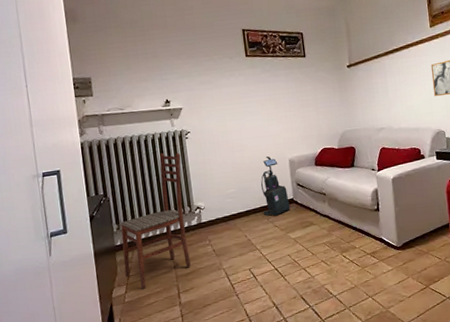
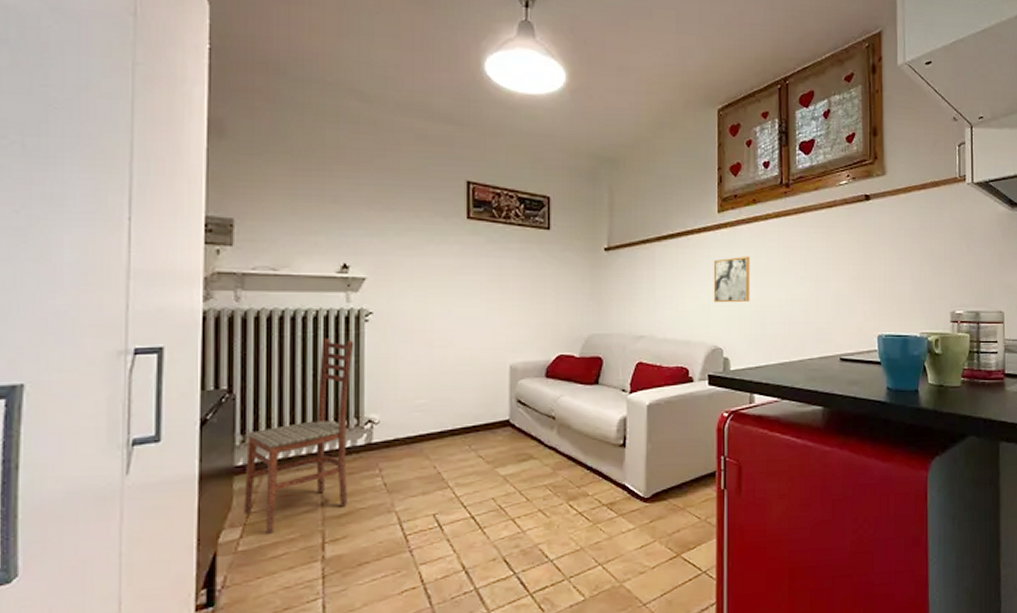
vacuum cleaner: present [261,156,290,216] -> none [465,359,504,443]

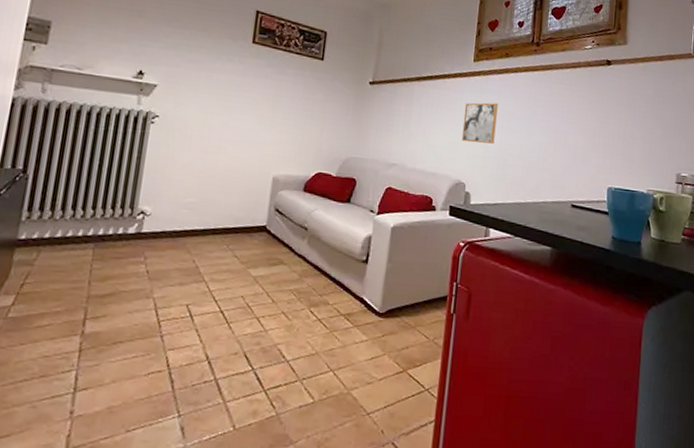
dining chair: present [244,338,354,534] -> none [19,133,139,305]

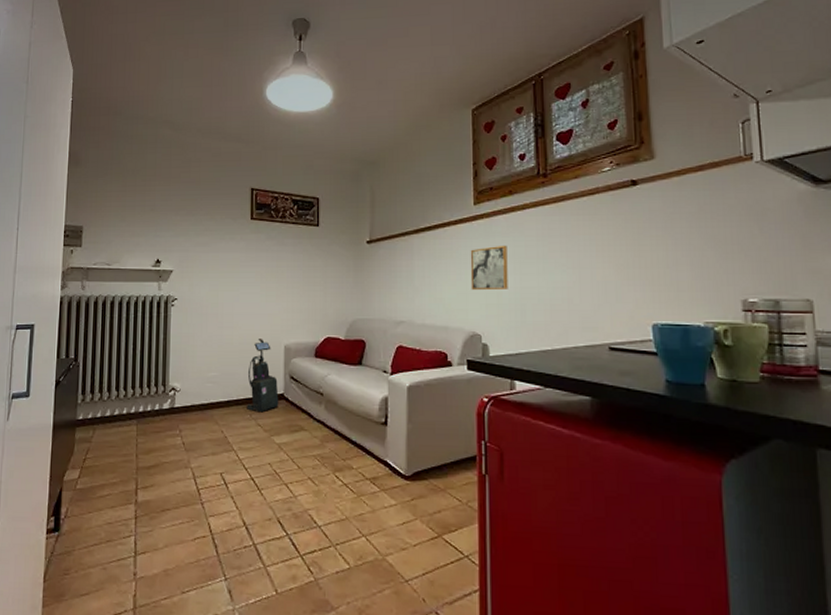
vacuum cleaner: none [224,167,261,244] -> present [247,339,279,413]

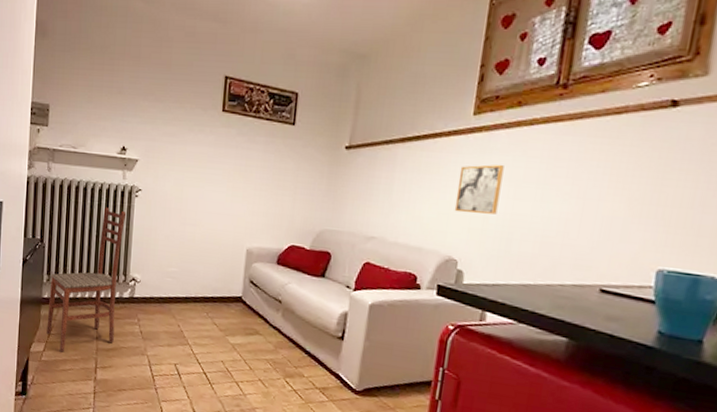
dining chair: none [82,319,163,477] -> present [46,207,127,353]
vacuum cleaner: present [247,339,279,413] -> none [204,239,237,312]

